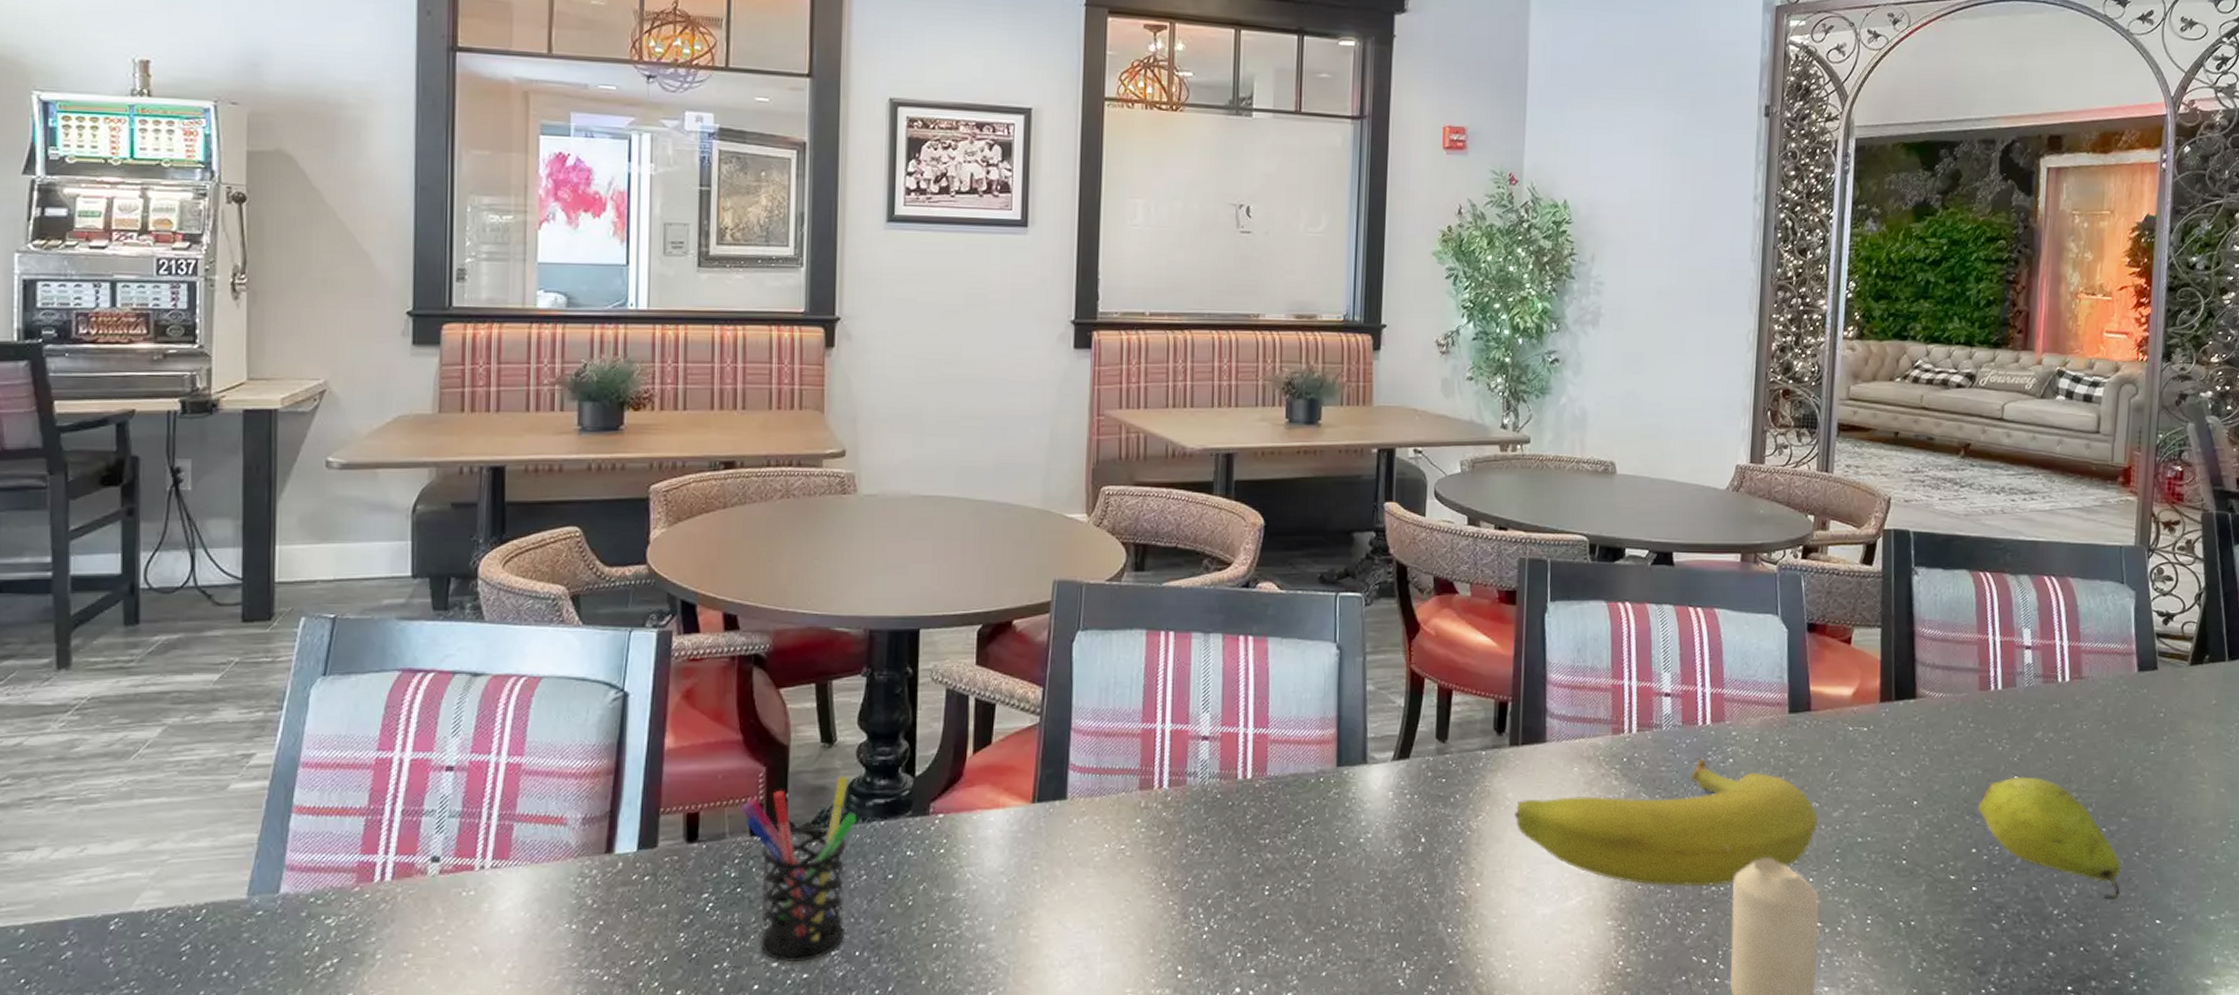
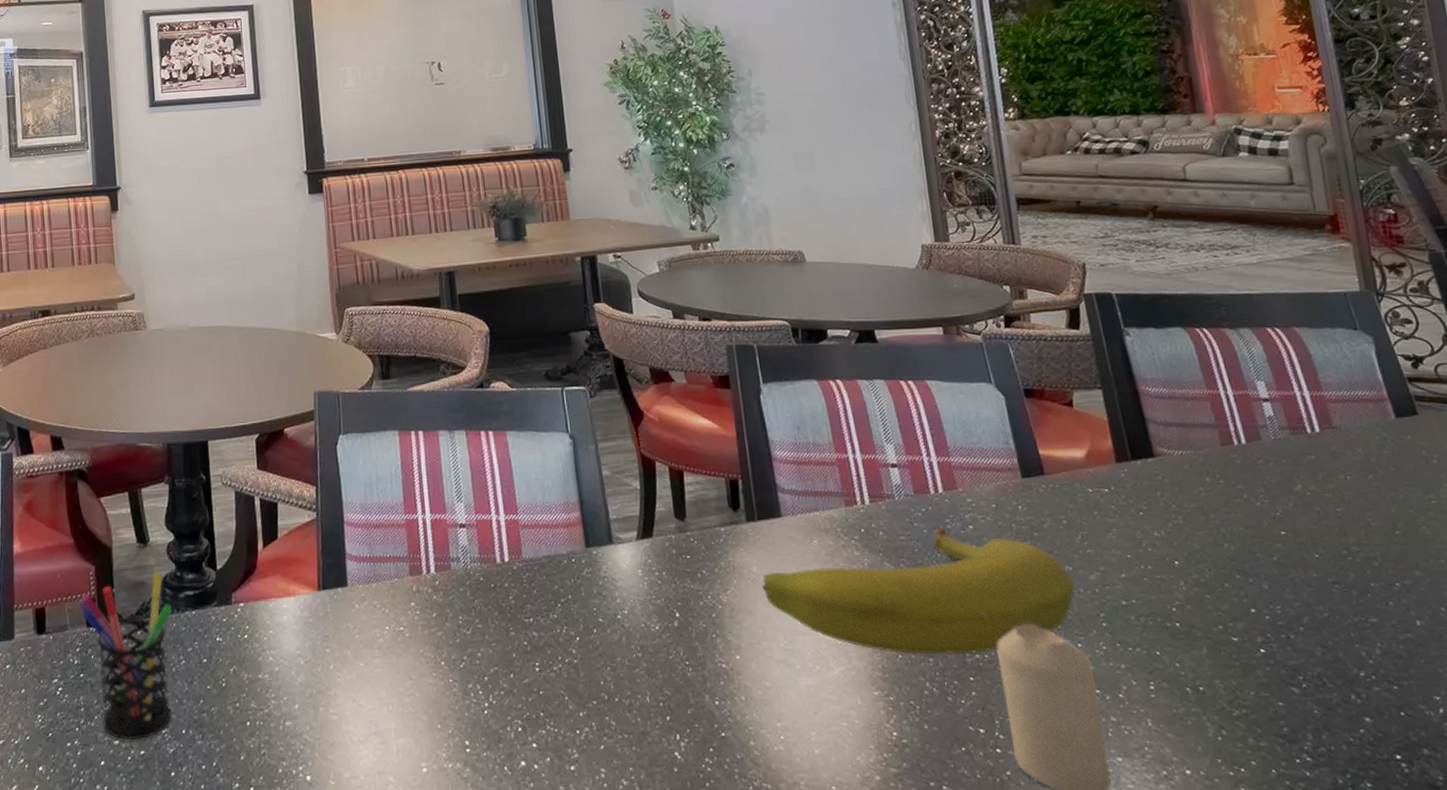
fruit: present [1977,777,2121,900] -> none [1247,532,1434,660]

